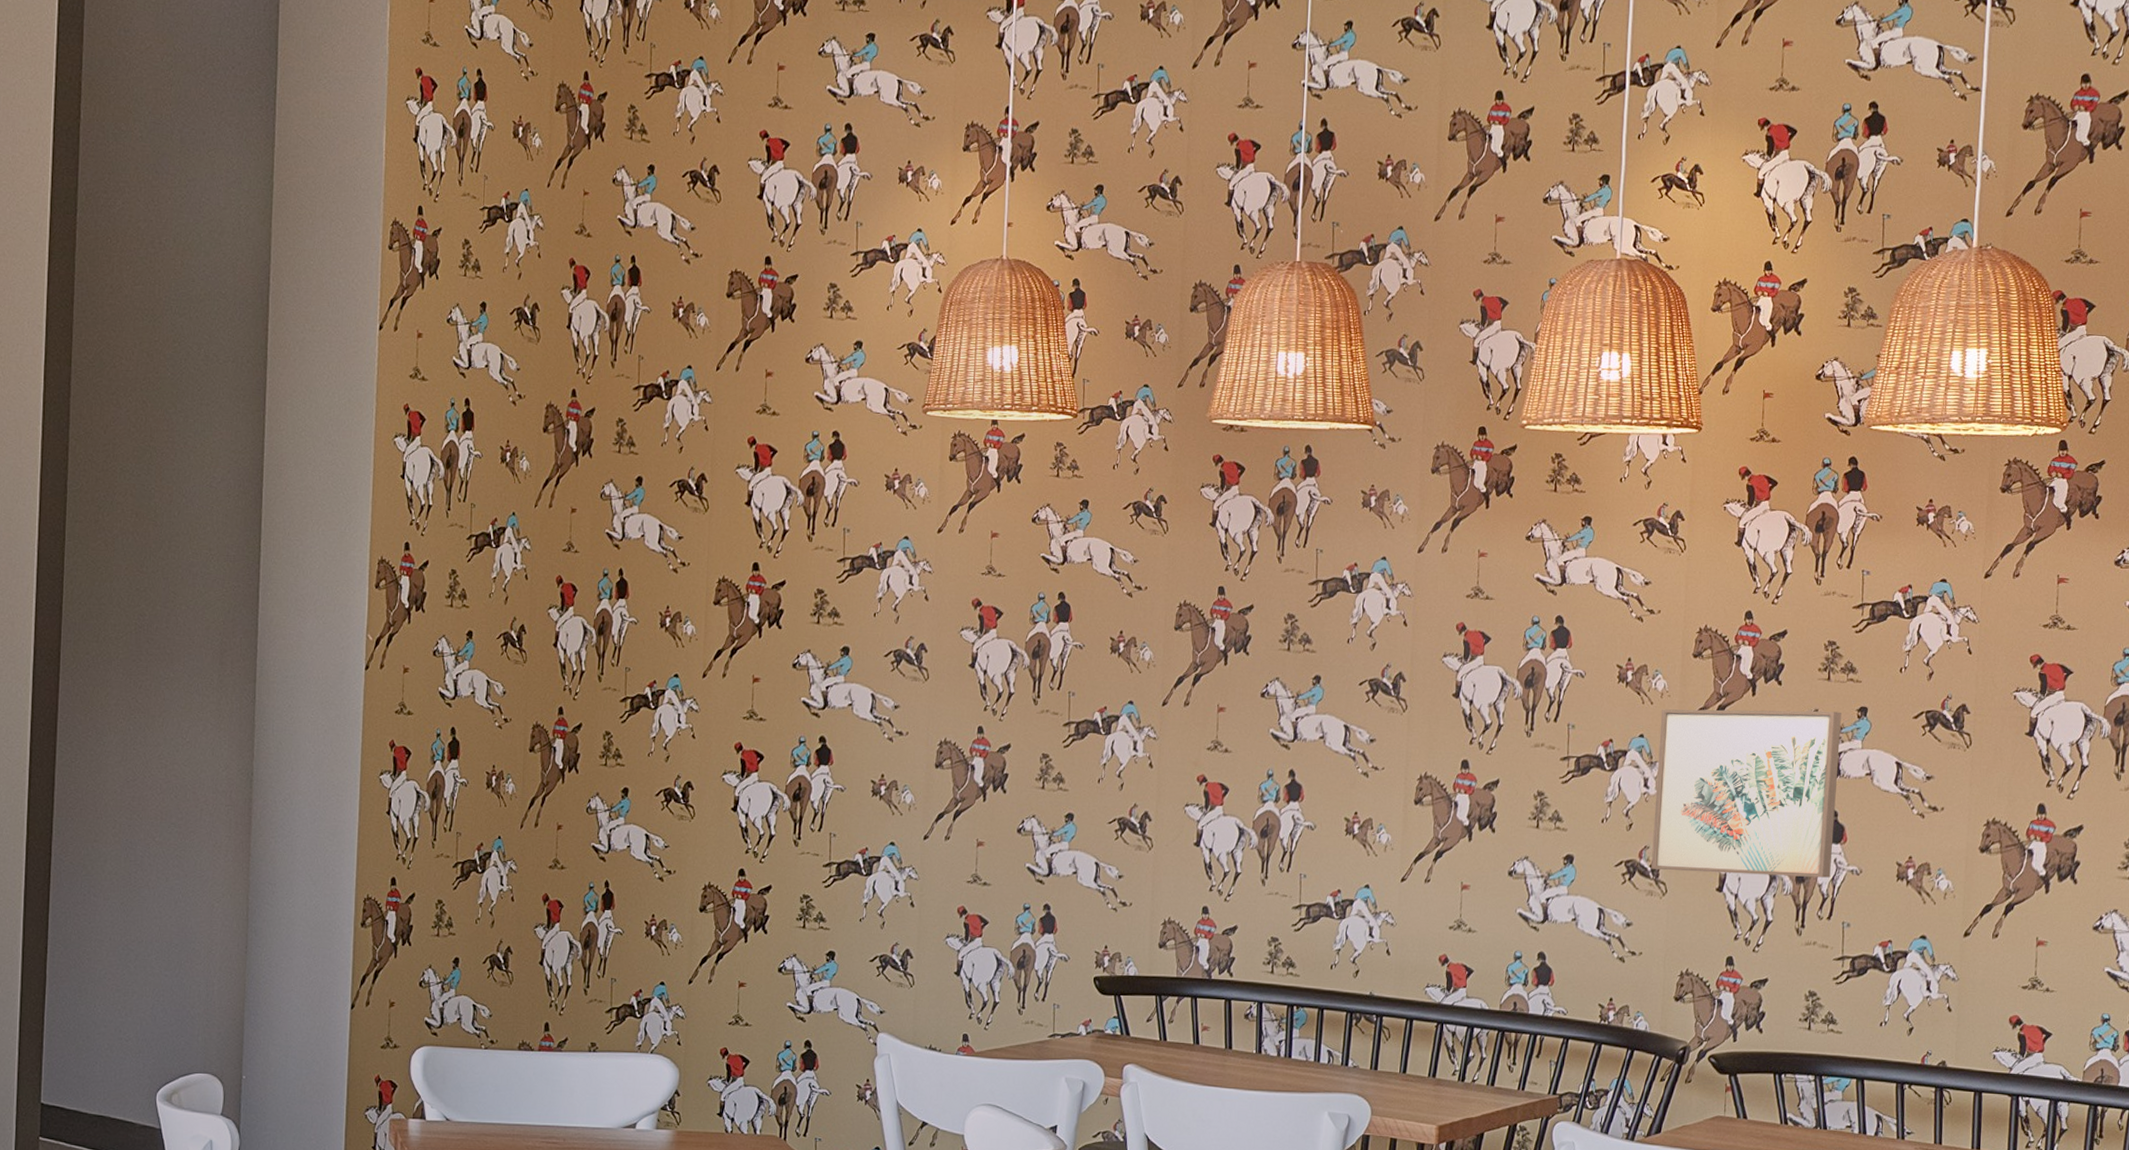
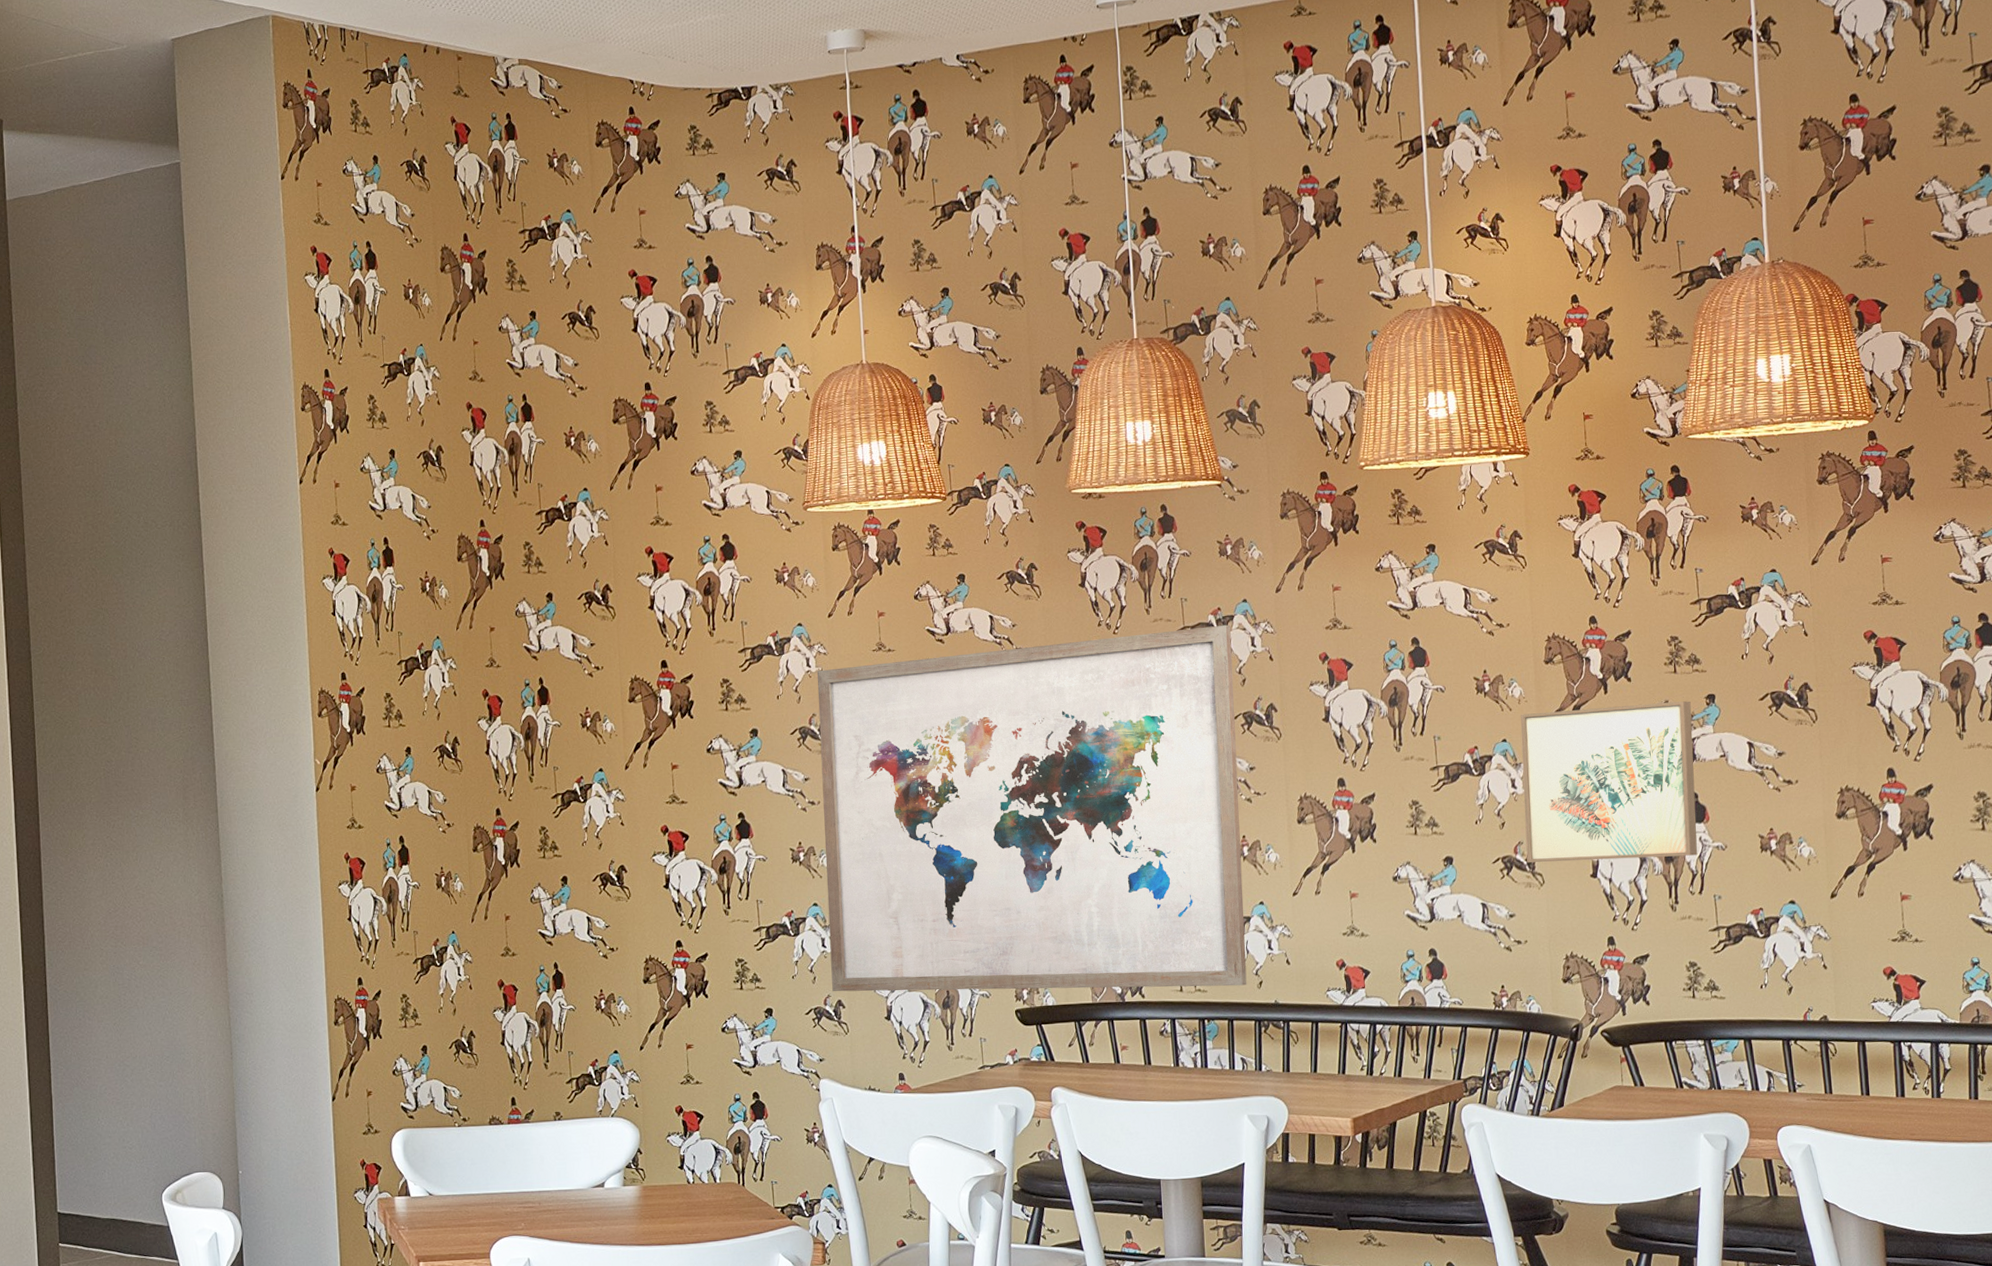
wall art: none [901,582,1366,973] -> present [816,625,1247,992]

